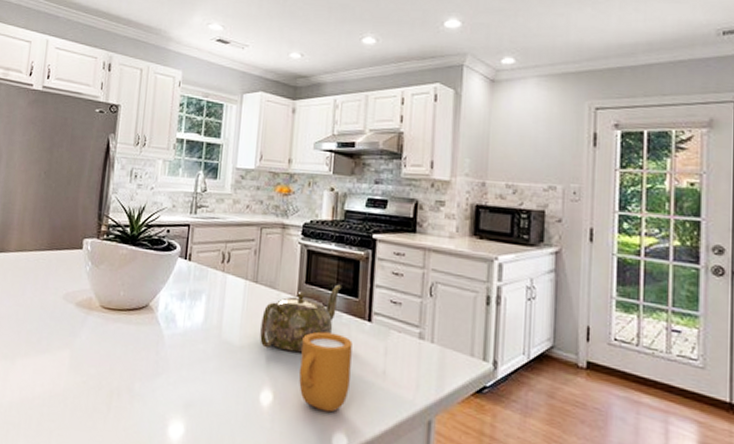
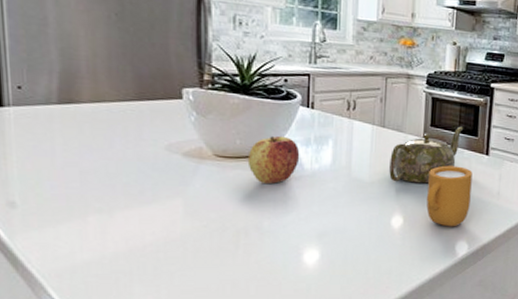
apple: none [127,288,175,341] -> present [247,135,300,184]

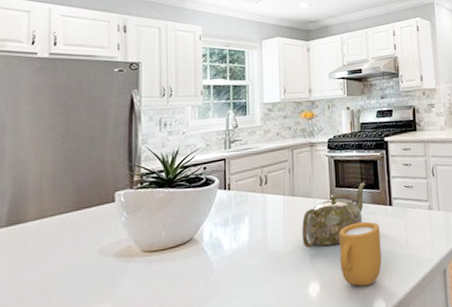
apple: present [247,135,300,184] -> none [172,221,220,272]

